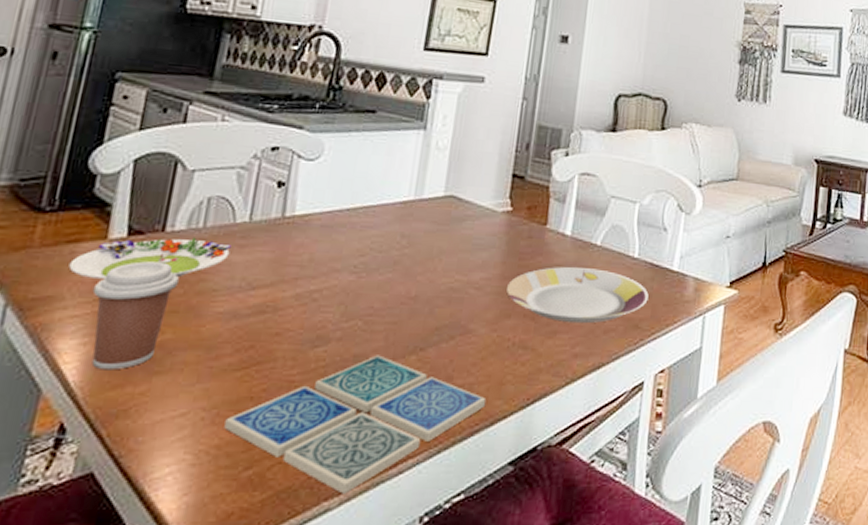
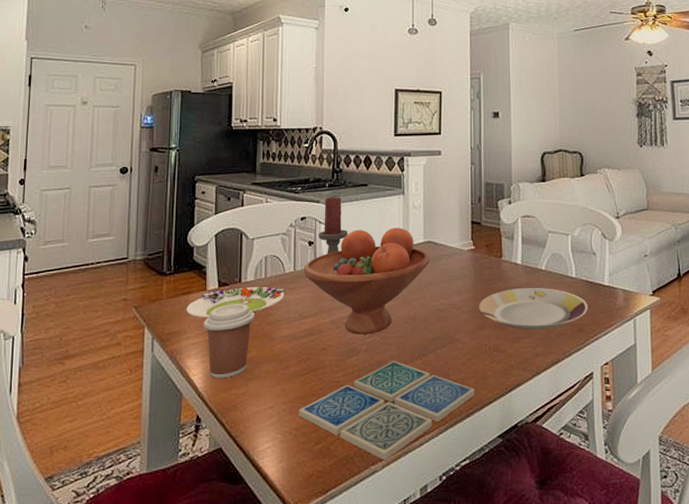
fruit bowl: none [263,170,449,317] -> present [303,227,430,335]
candle holder: none [293,122,339,202] -> present [318,196,348,255]

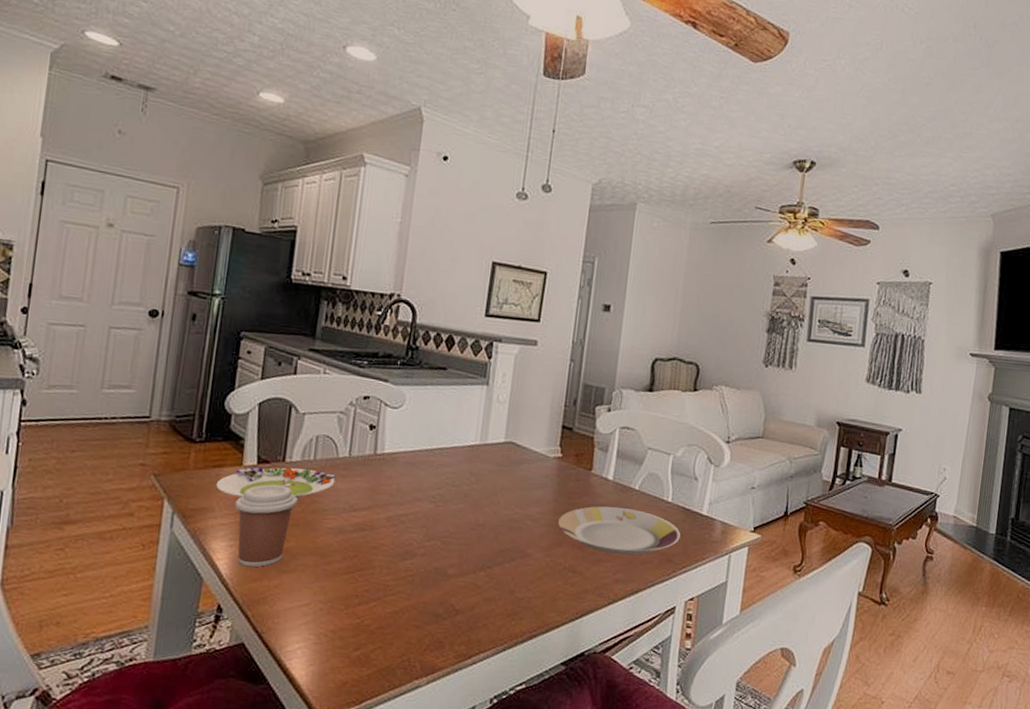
drink coaster: present [299,360,476,460] -> none [337,569,542,676]
fruit bowl: present [303,227,430,335] -> none [360,418,509,538]
candle holder: present [318,196,348,255] -> none [382,376,418,443]

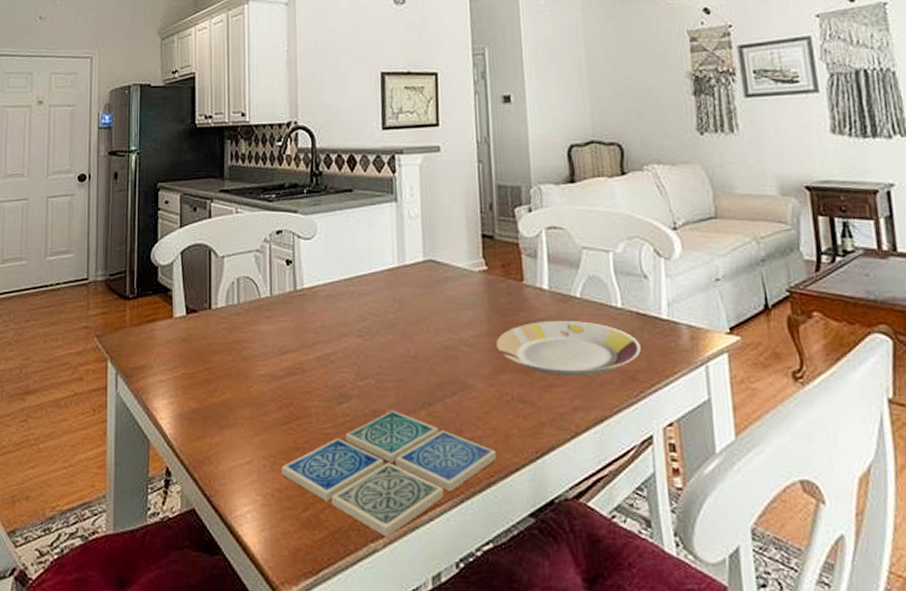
salad plate: present [216,467,336,499] -> none [151,312,261,351]
coffee cup: present [234,484,298,568] -> none [170,334,227,425]
drink coaster: none [337,569,542,676] -> present [281,410,497,537]

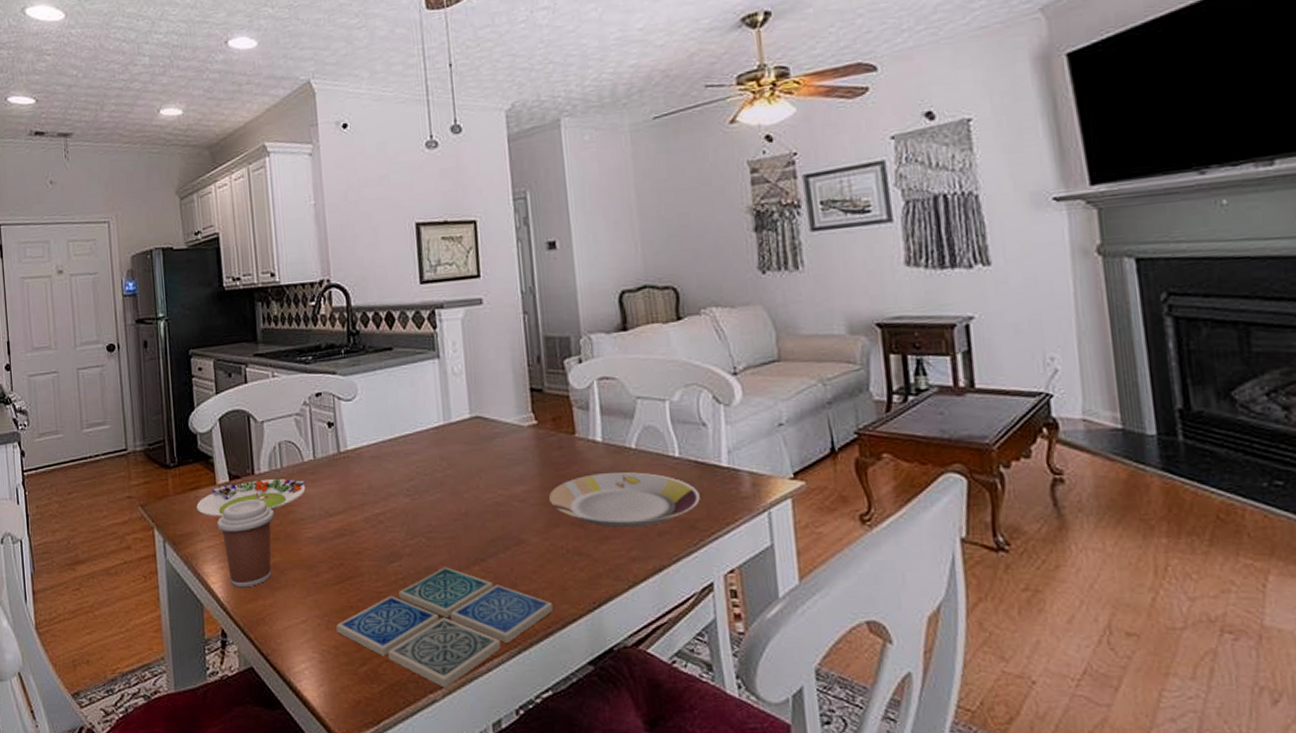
salad plate: none [151,312,261,351] -> present [196,477,306,517]
coffee cup: none [170,334,227,425] -> present [217,499,274,588]

